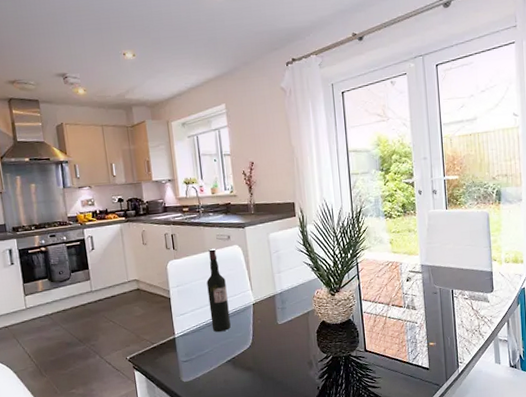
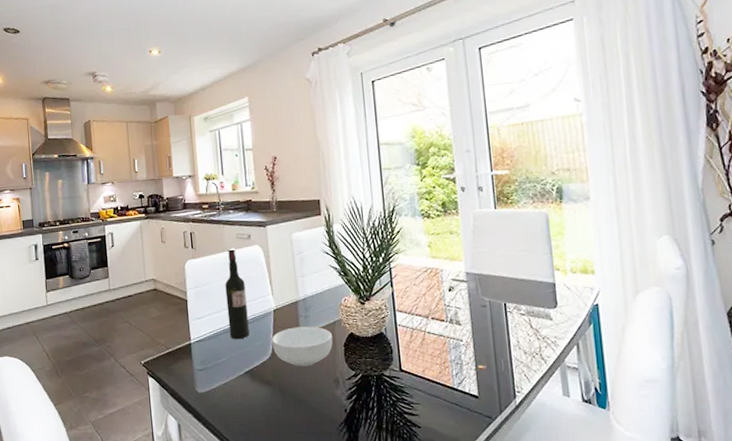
cereal bowl: none [251,316,307,353] -> present [271,326,333,367]

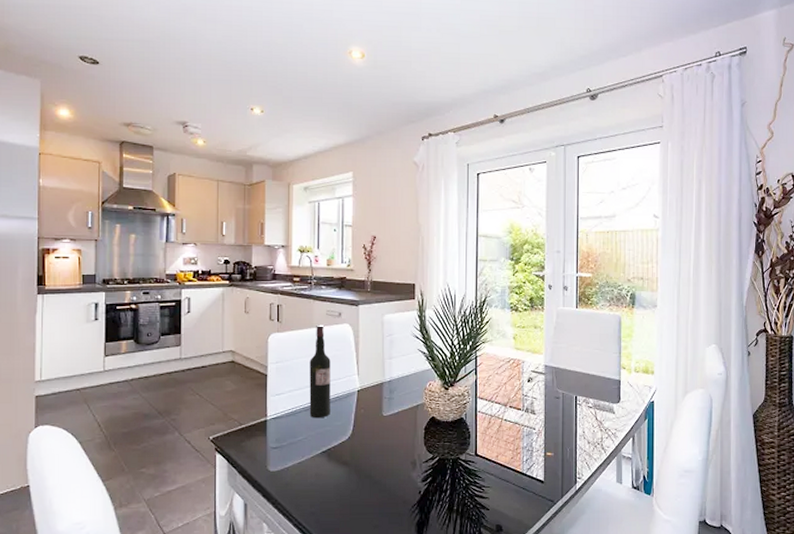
cereal bowl: present [271,326,333,367] -> none [352,408,414,448]

